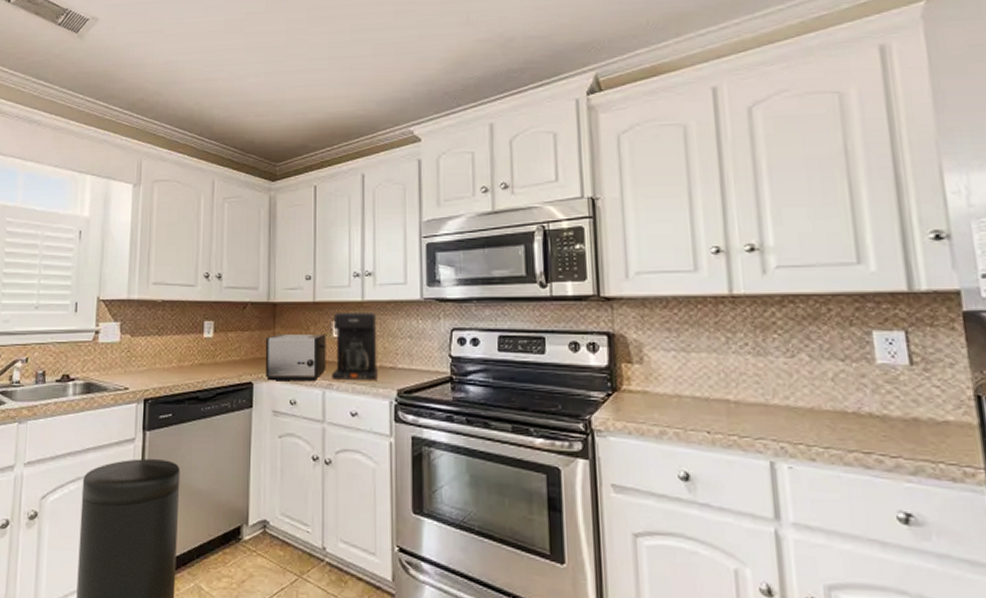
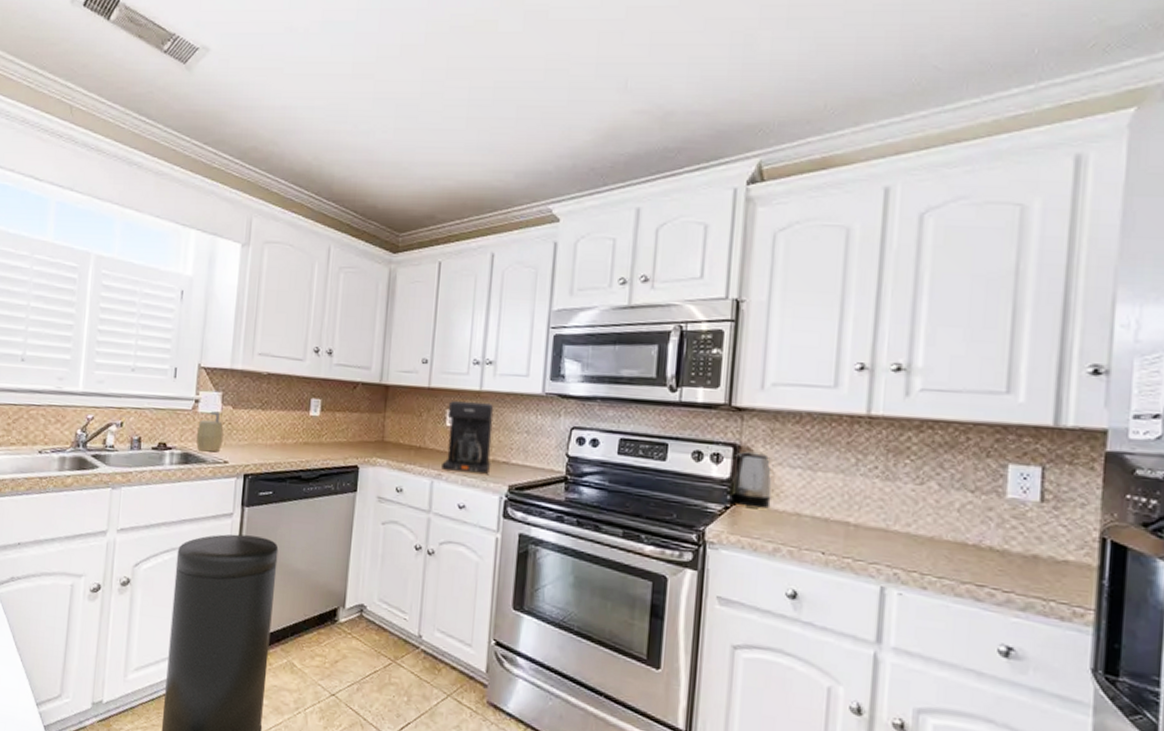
soap dispenser: none [97,341,123,380] -> present [196,411,224,452]
toaster: present [265,333,326,382] -> none [373,418,439,471]
kettle: none [606,338,651,393] -> present [726,451,774,509]

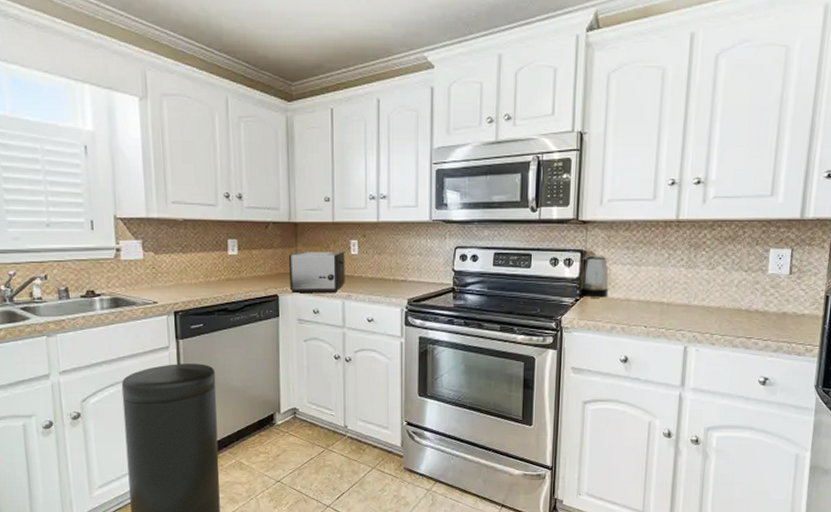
soap dispenser: present [196,411,224,452] -> none [122,258,150,295]
toaster: none [373,418,439,471] -> present [288,251,345,294]
coffee maker: present [441,401,494,475] -> none [350,232,392,292]

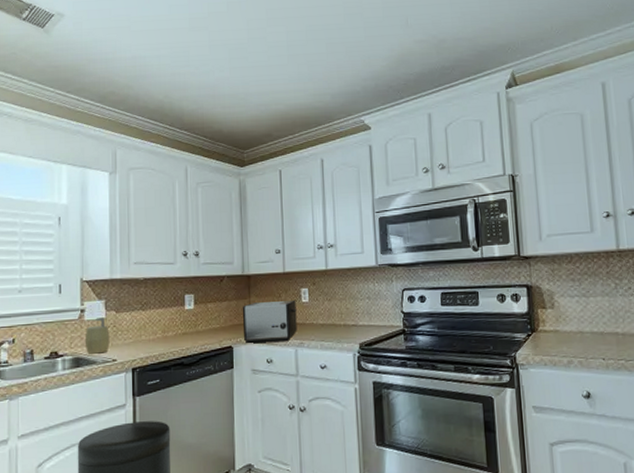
soap dispenser: none [122,258,150,295] -> present [84,317,110,354]
kettle: present [576,254,610,298] -> none [527,288,561,332]

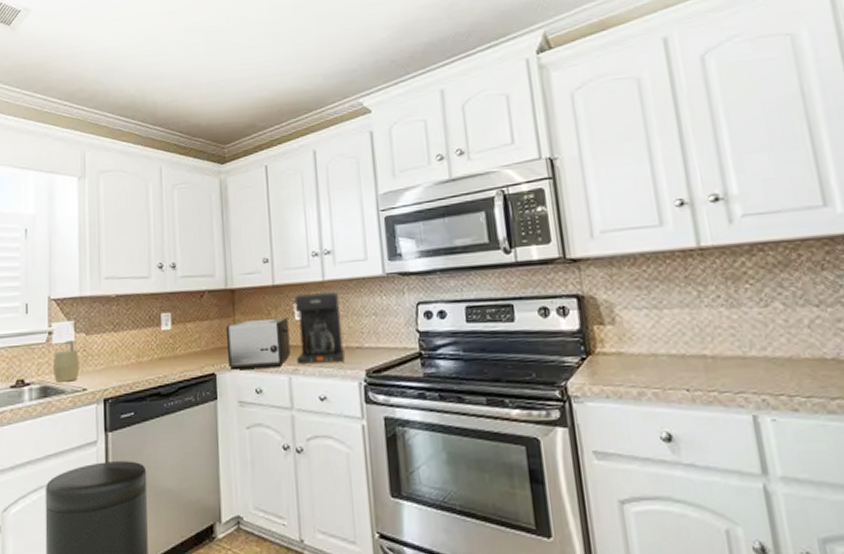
coffee maker: none [301,279,343,340] -> present [294,292,346,365]

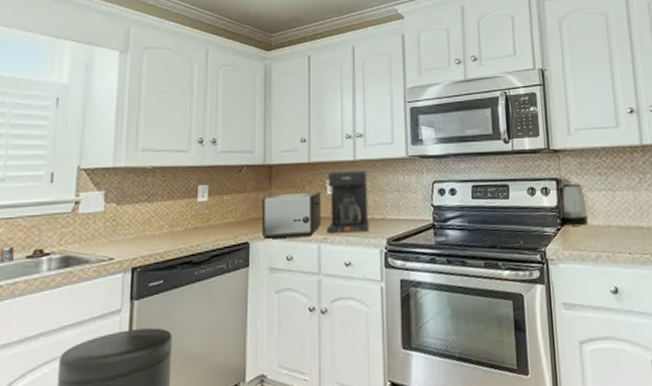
soap dispenser: present [52,340,80,382] -> none [77,210,108,252]
kettle: none [579,299,626,355] -> present [556,182,589,227]

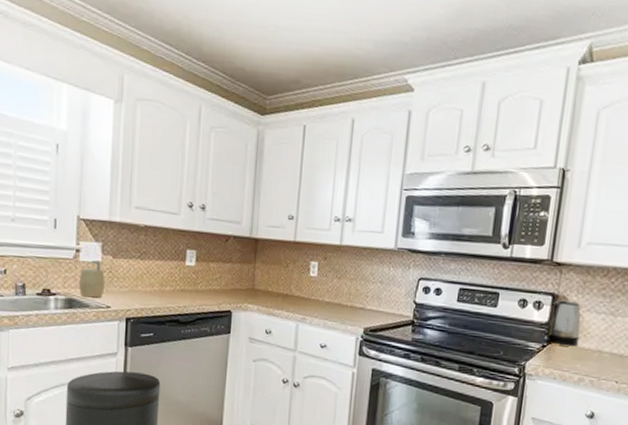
soap dispenser: none [77,210,108,252] -> present [78,260,105,298]
toaster: present [261,191,321,240] -> none [244,269,304,315]
coffee maker: present [327,170,370,235] -> none [306,254,353,319]

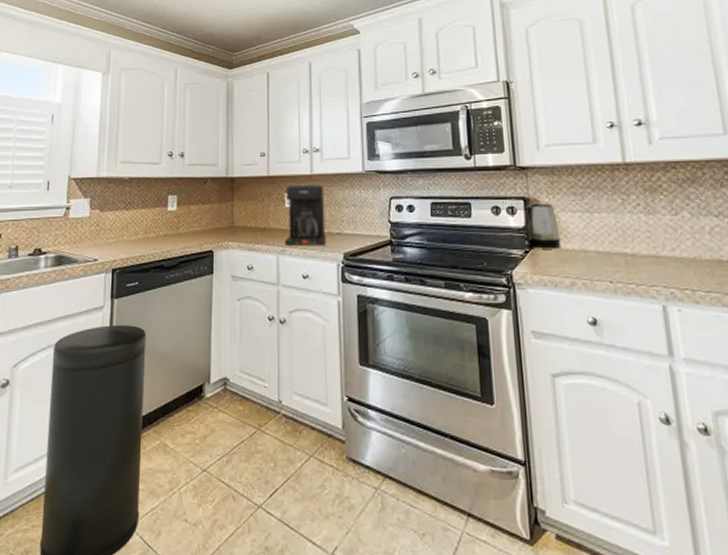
soap dispenser: present [78,260,105,298] -> none [68,216,93,252]
coffee maker: none [306,254,353,319] -> present [285,185,327,247]

